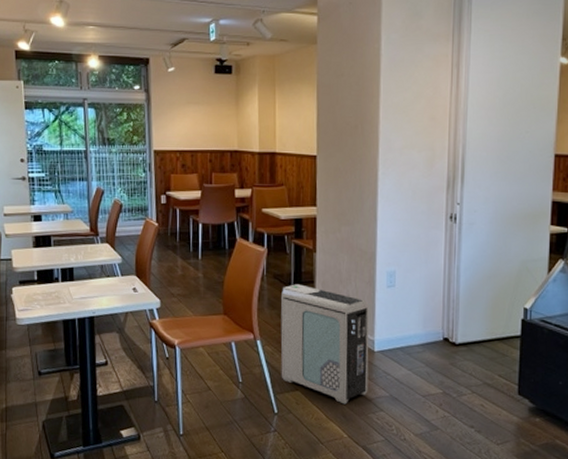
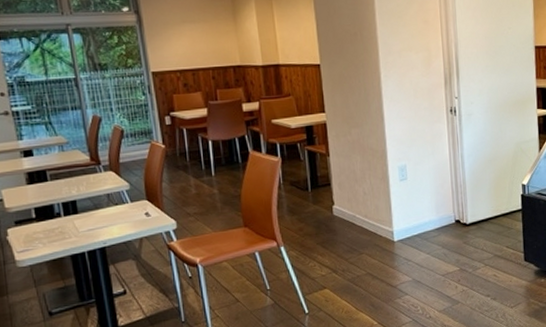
air purifier: present [280,284,369,404] -> none [300,188,392,295]

